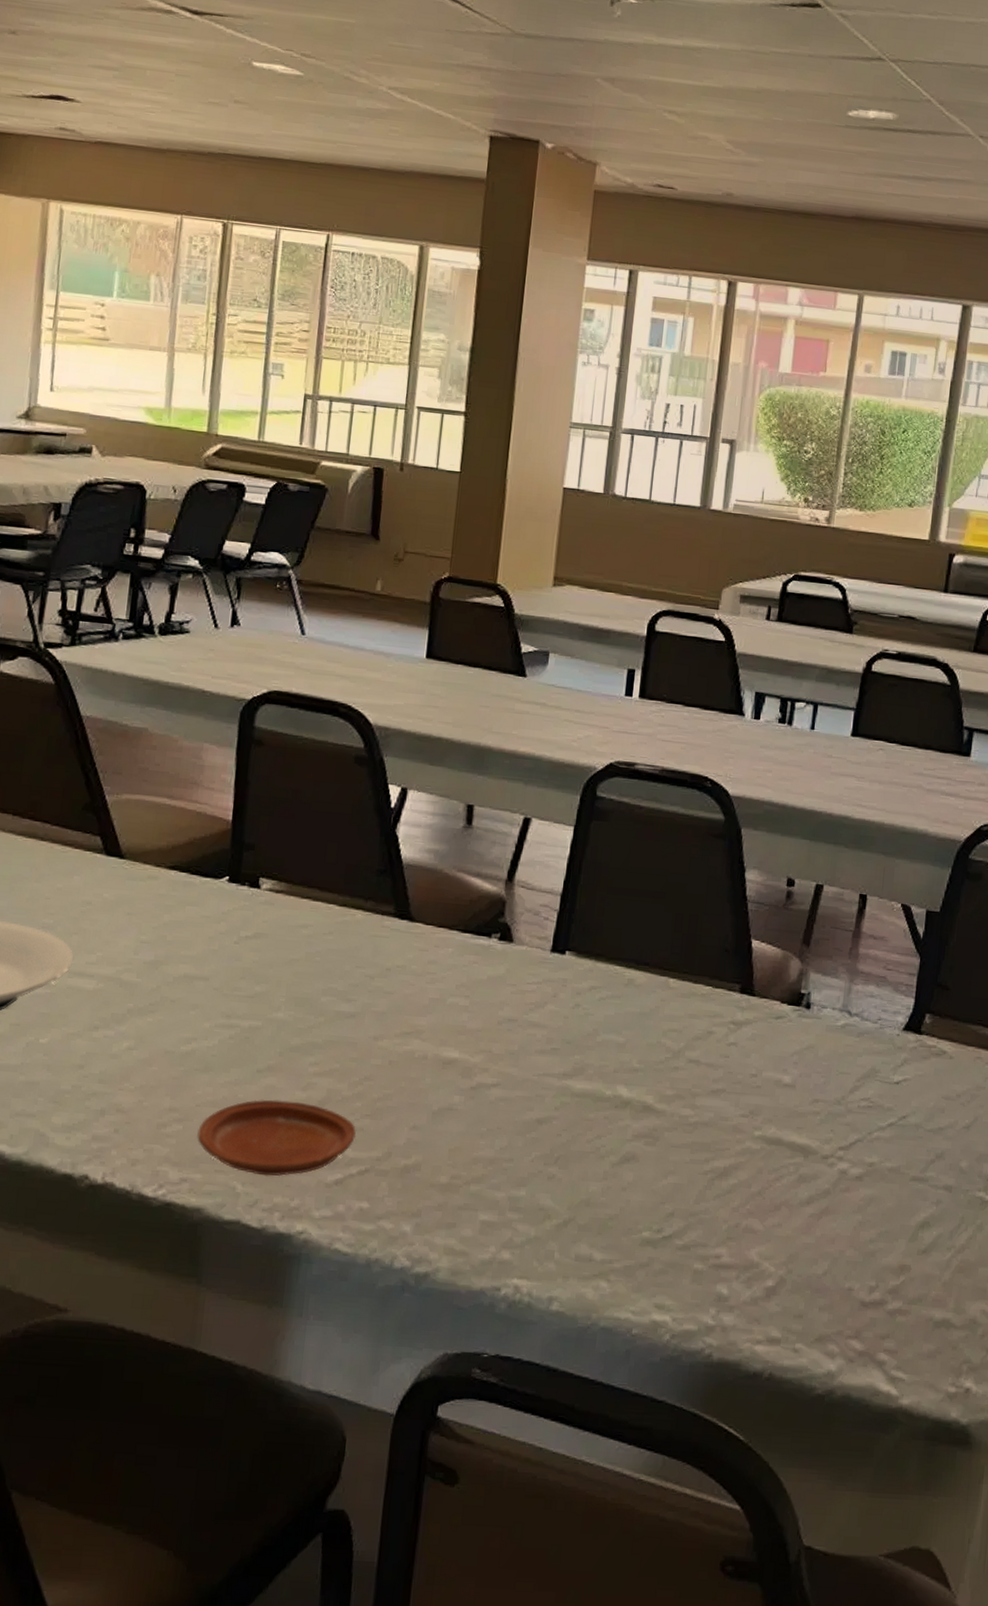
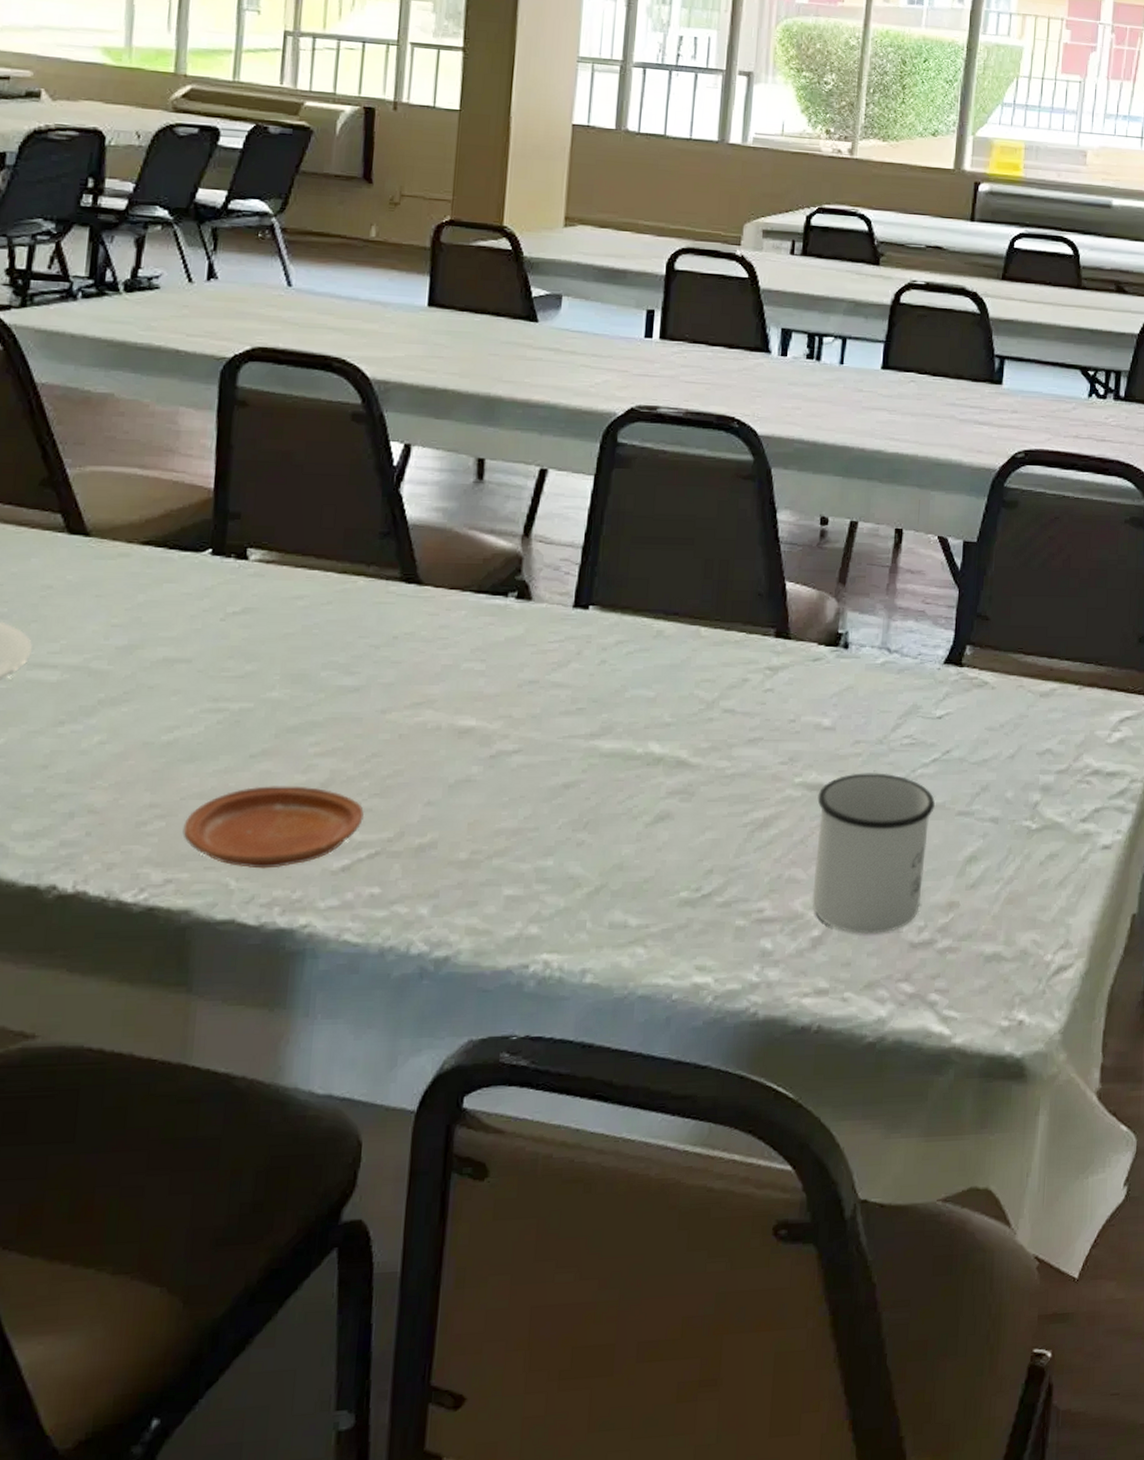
mug: none [767,1130,890,1290] -> present [812,773,935,935]

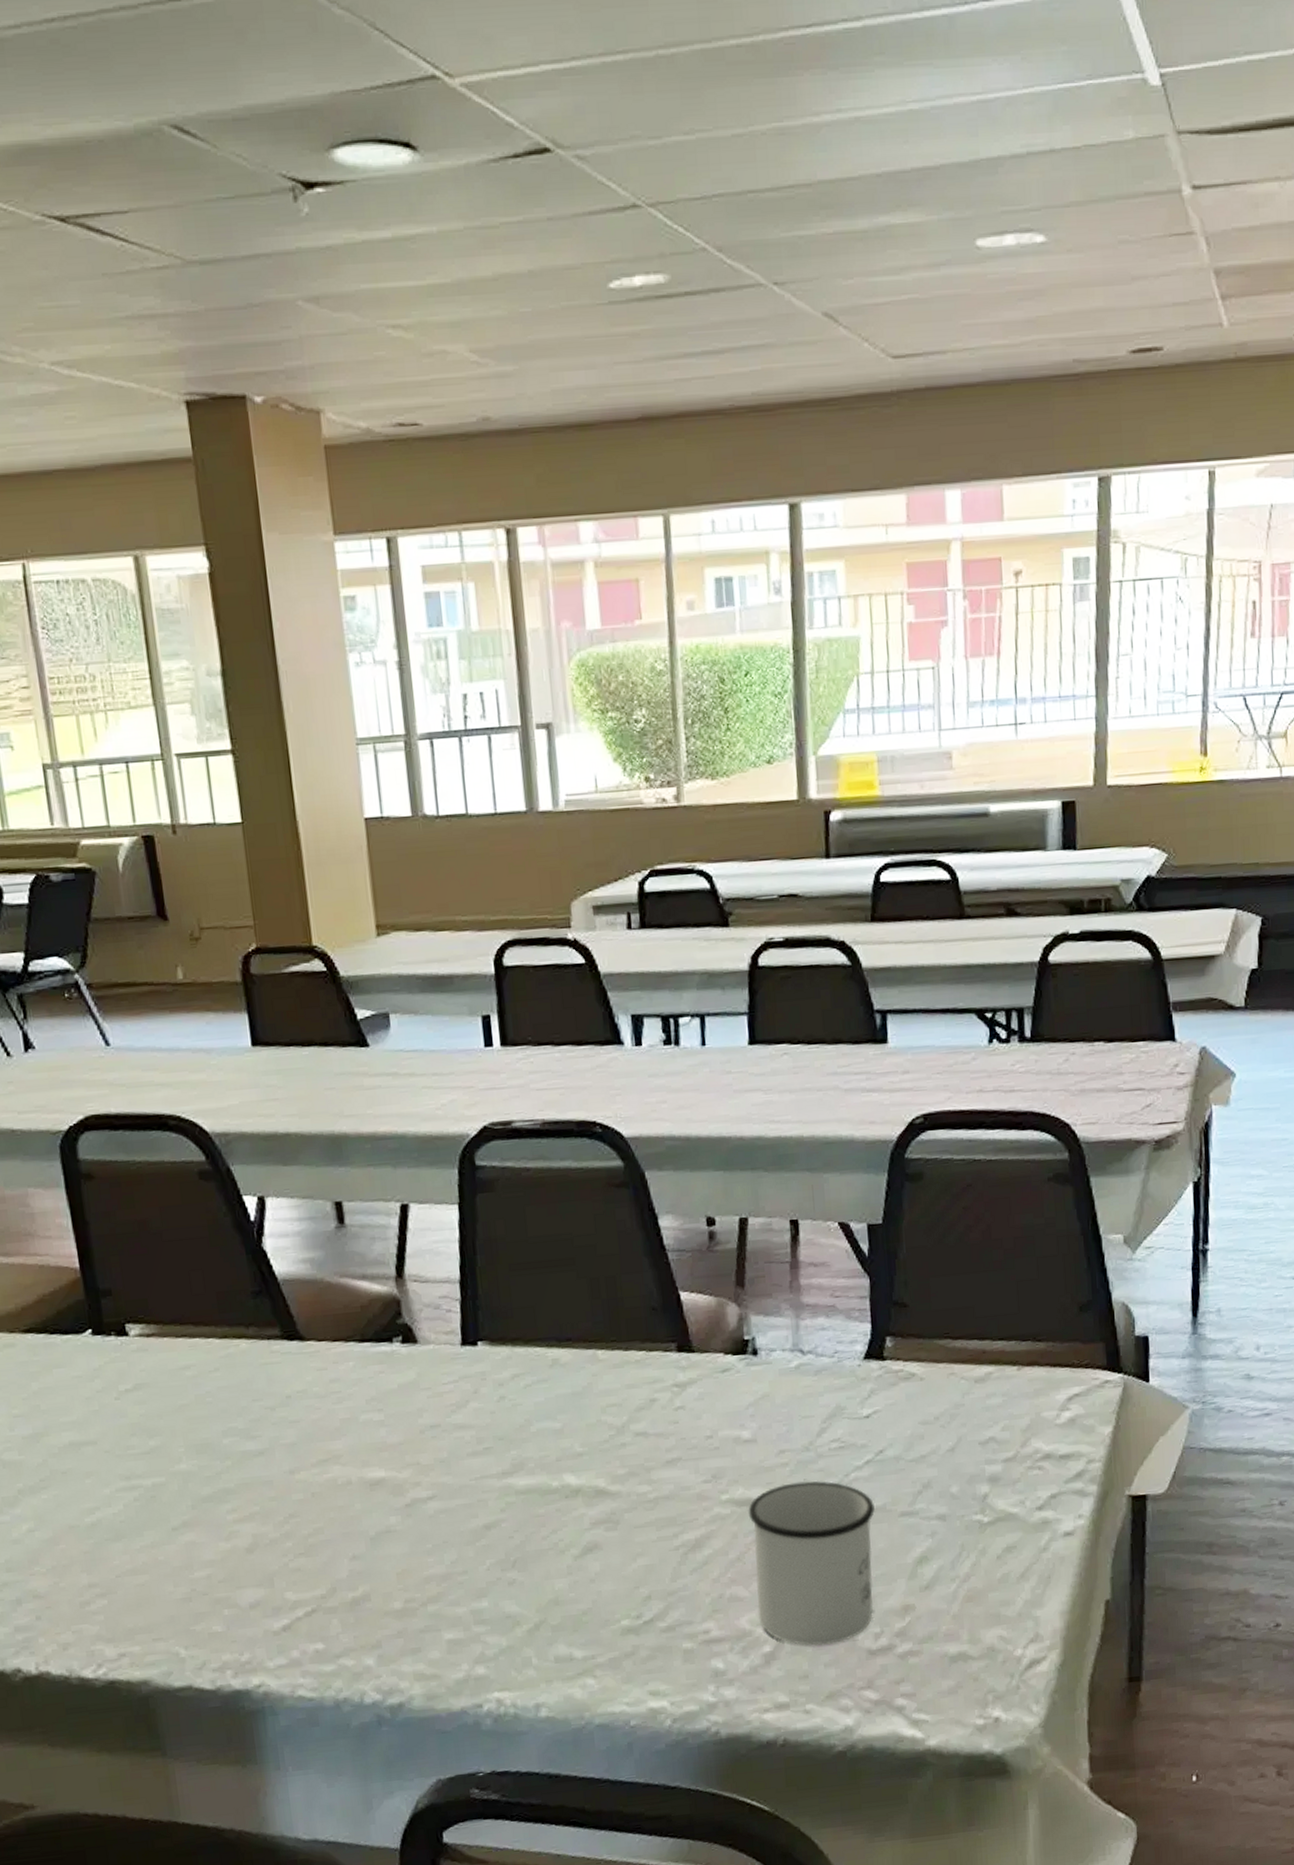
plate: present [183,786,365,869] -> none [124,1552,295,1636]

